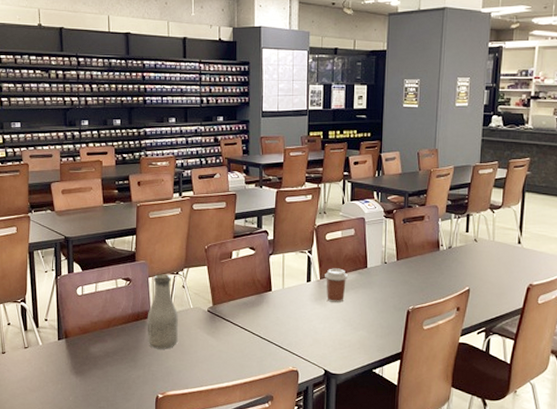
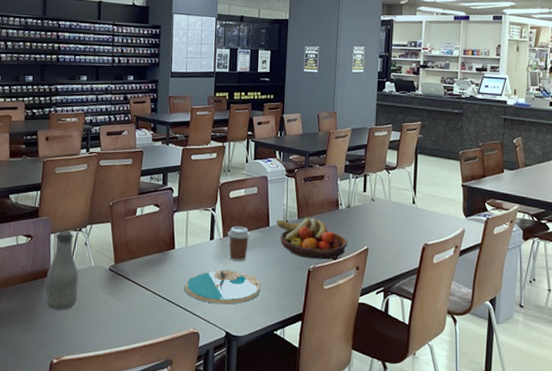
plate: none [282,311,359,344] -> present [184,270,261,305]
fruit bowl: none [374,258,449,301] -> present [276,217,348,260]

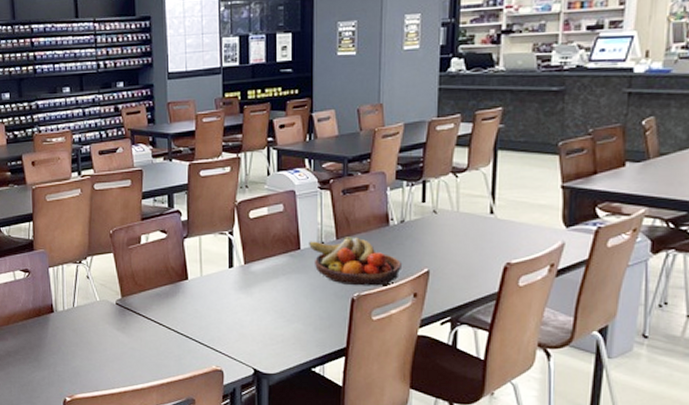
bottle: present [45,231,79,310] -> none [49,264,84,347]
plate: present [184,270,261,305] -> none [202,301,293,339]
coffee cup: present [228,226,250,261] -> none [250,251,277,291]

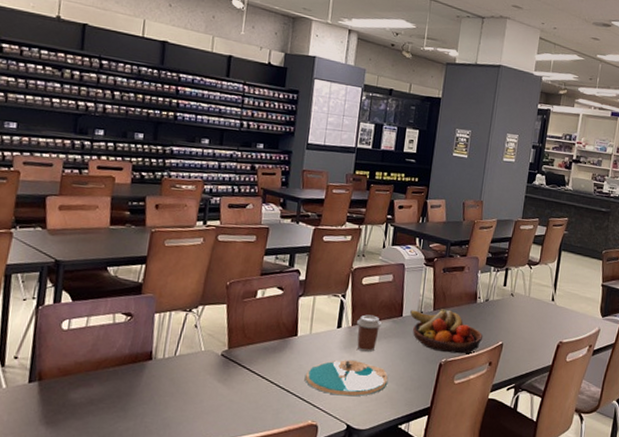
plate: none [202,301,293,339] -> present [304,360,388,397]
coffee cup: none [250,251,277,291] -> present [356,314,381,352]

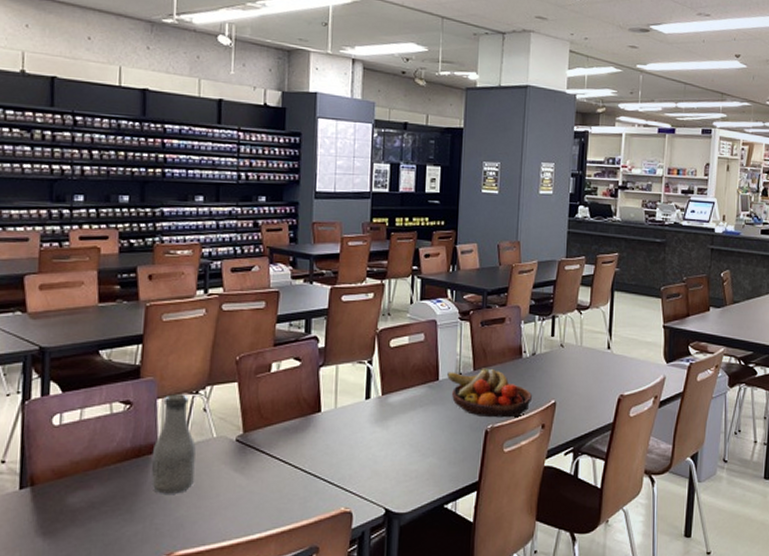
bottle: none [144,310,186,398] -> present [151,394,196,494]
plate: present [304,360,388,397] -> none [333,435,428,476]
coffee cup: present [356,314,381,352] -> none [388,381,415,423]

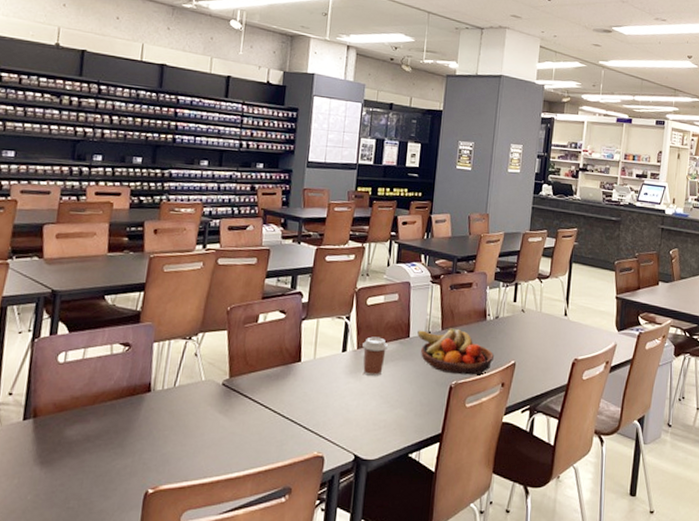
bottle: present [151,394,196,494] -> none [143,339,186,432]
coffee cup: none [388,381,415,423] -> present [362,336,388,376]

